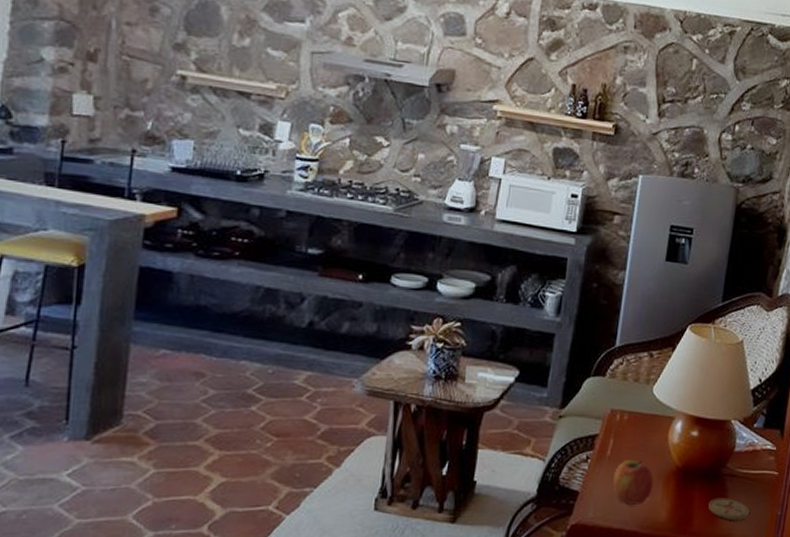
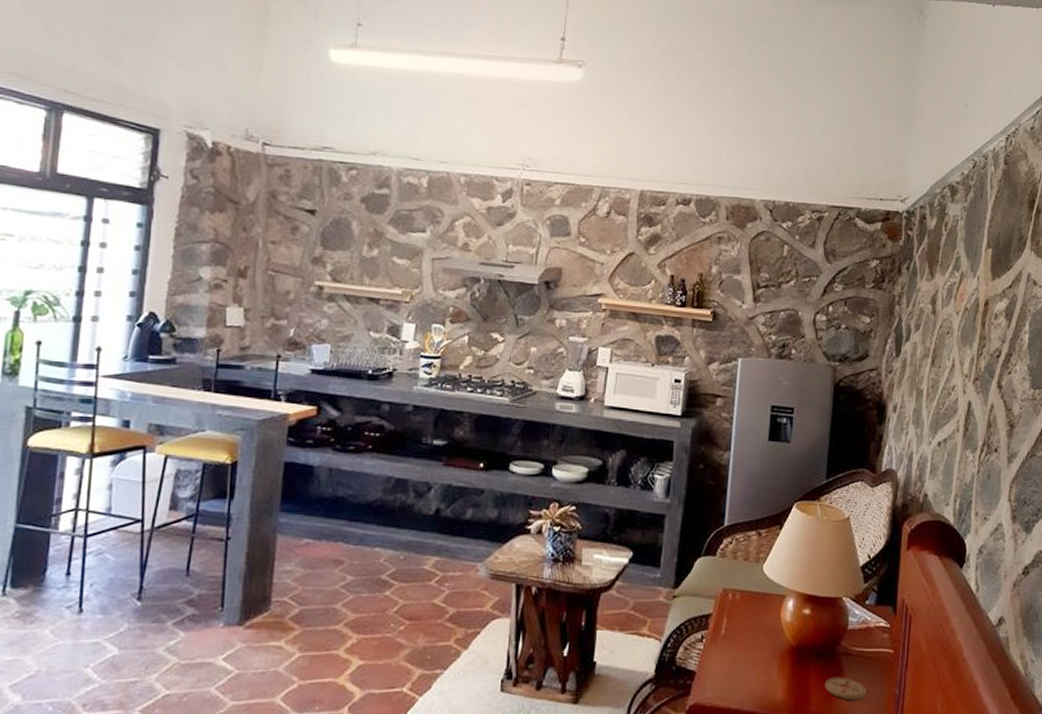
apple: present [613,459,655,505] -> none [728,639,769,684]

